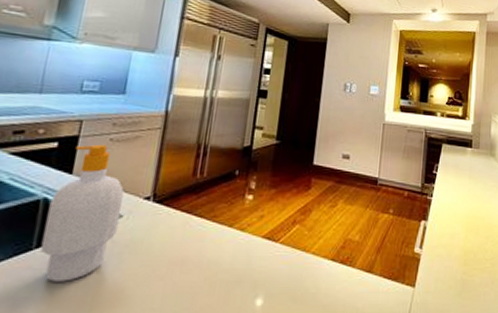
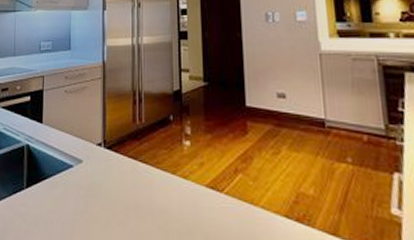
soap bottle: present [40,144,125,282] -> none [29,96,82,220]

